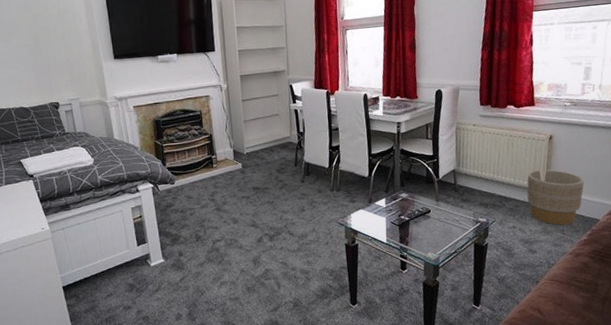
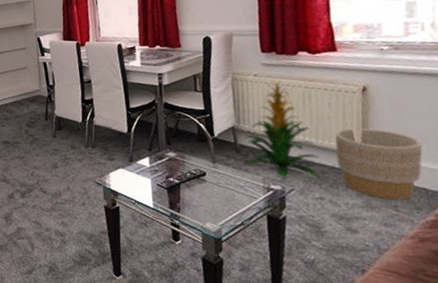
indoor plant: none [459,130,515,211] -> present [243,81,320,178]

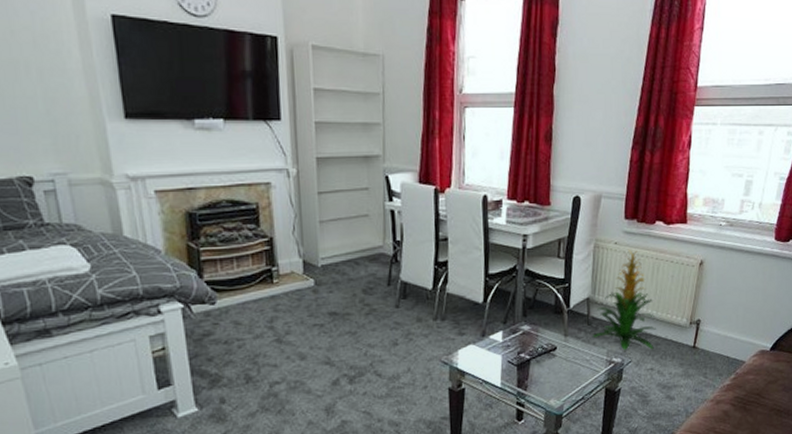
planter: present [335,128,423,200] -> none [670,301,733,368]

